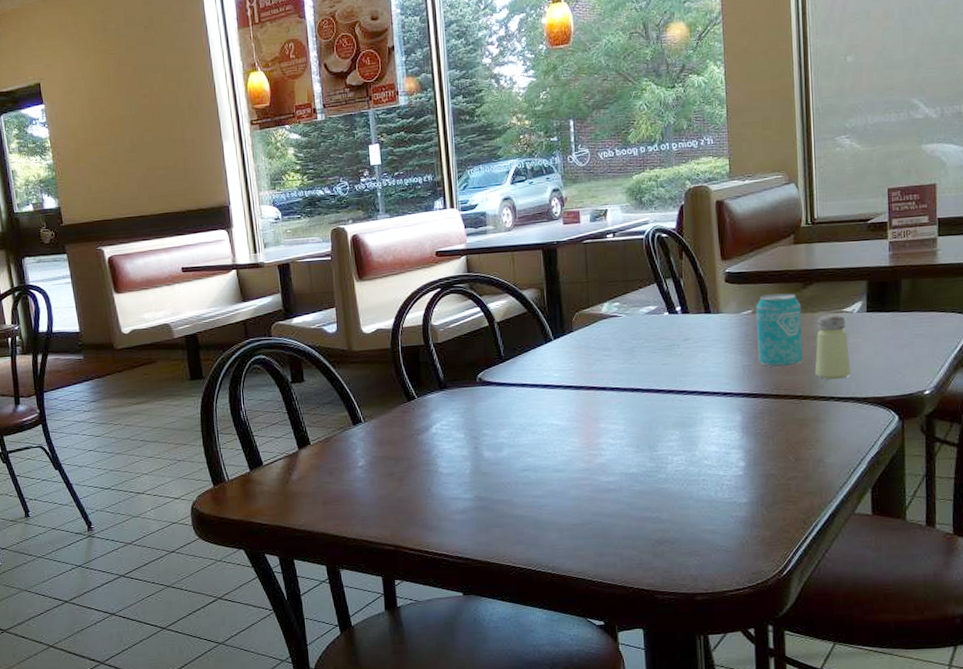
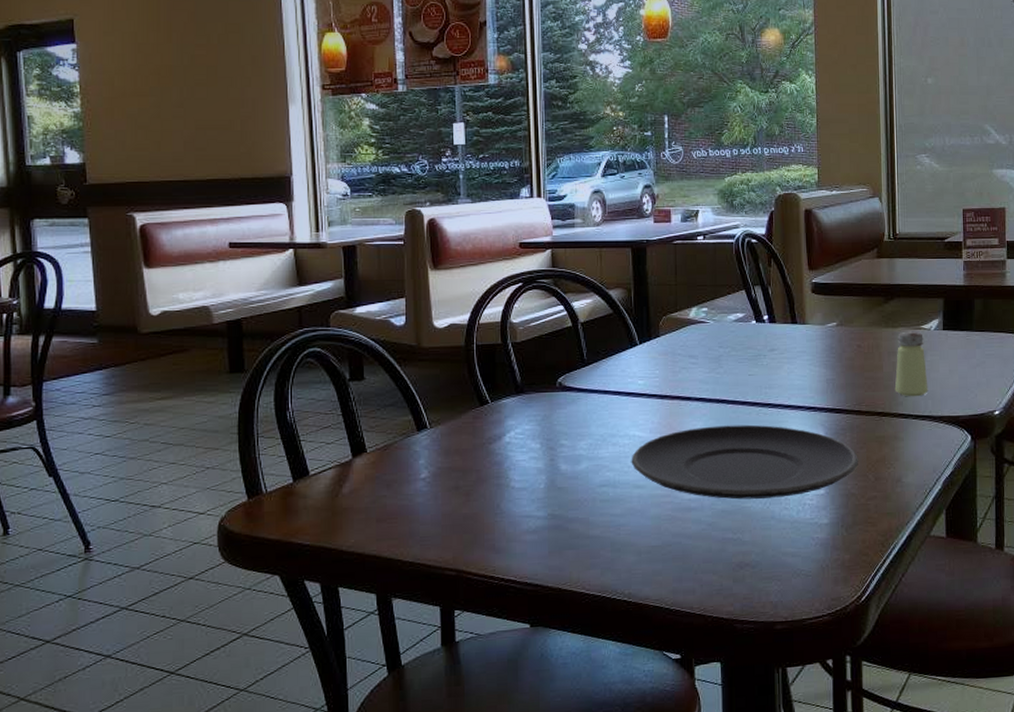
plate: none [550,411,777,481] -> present [631,424,858,500]
beverage can: present [756,293,803,368] -> none [840,307,884,383]

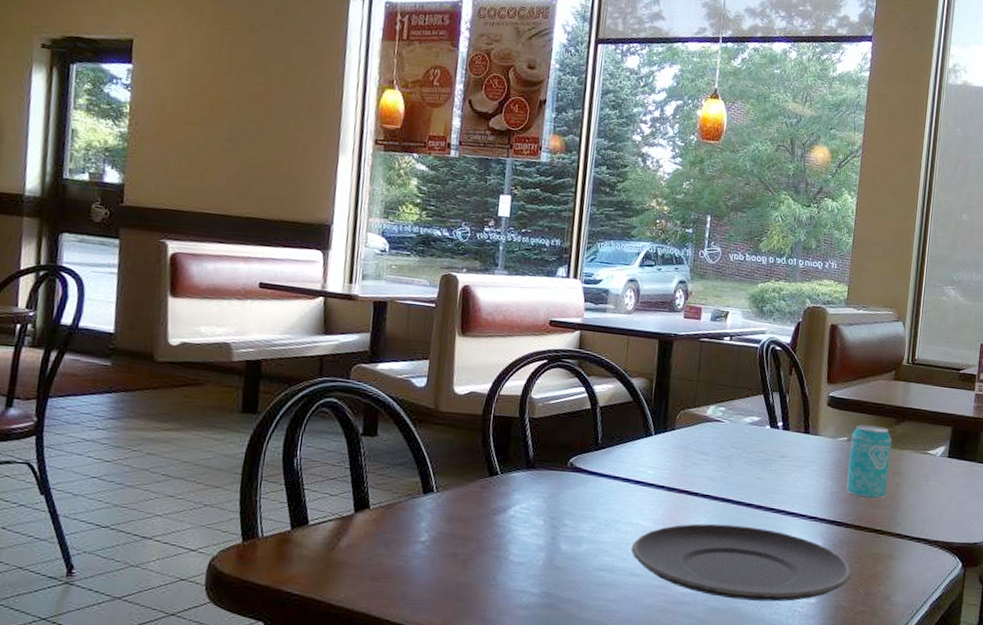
beverage can: none [840,307,884,383] -> present [846,424,892,500]
saltshaker: present [894,331,928,397] -> none [895,454,929,519]

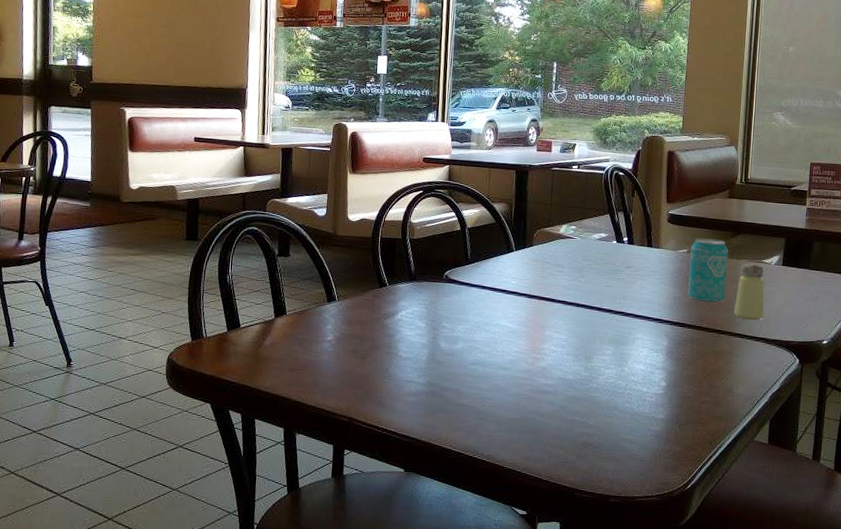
plate: present [631,523,852,602] -> none [499,325,696,392]
saltshaker: none [895,454,929,519] -> present [733,263,764,321]

